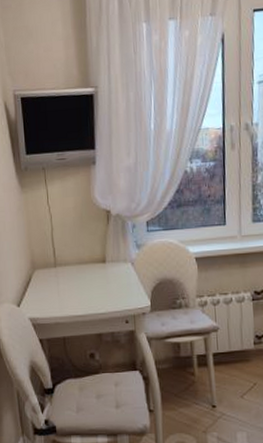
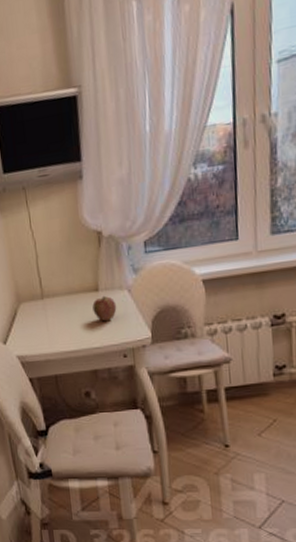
apple: none [100,267,121,290] -> present [92,295,117,322]

